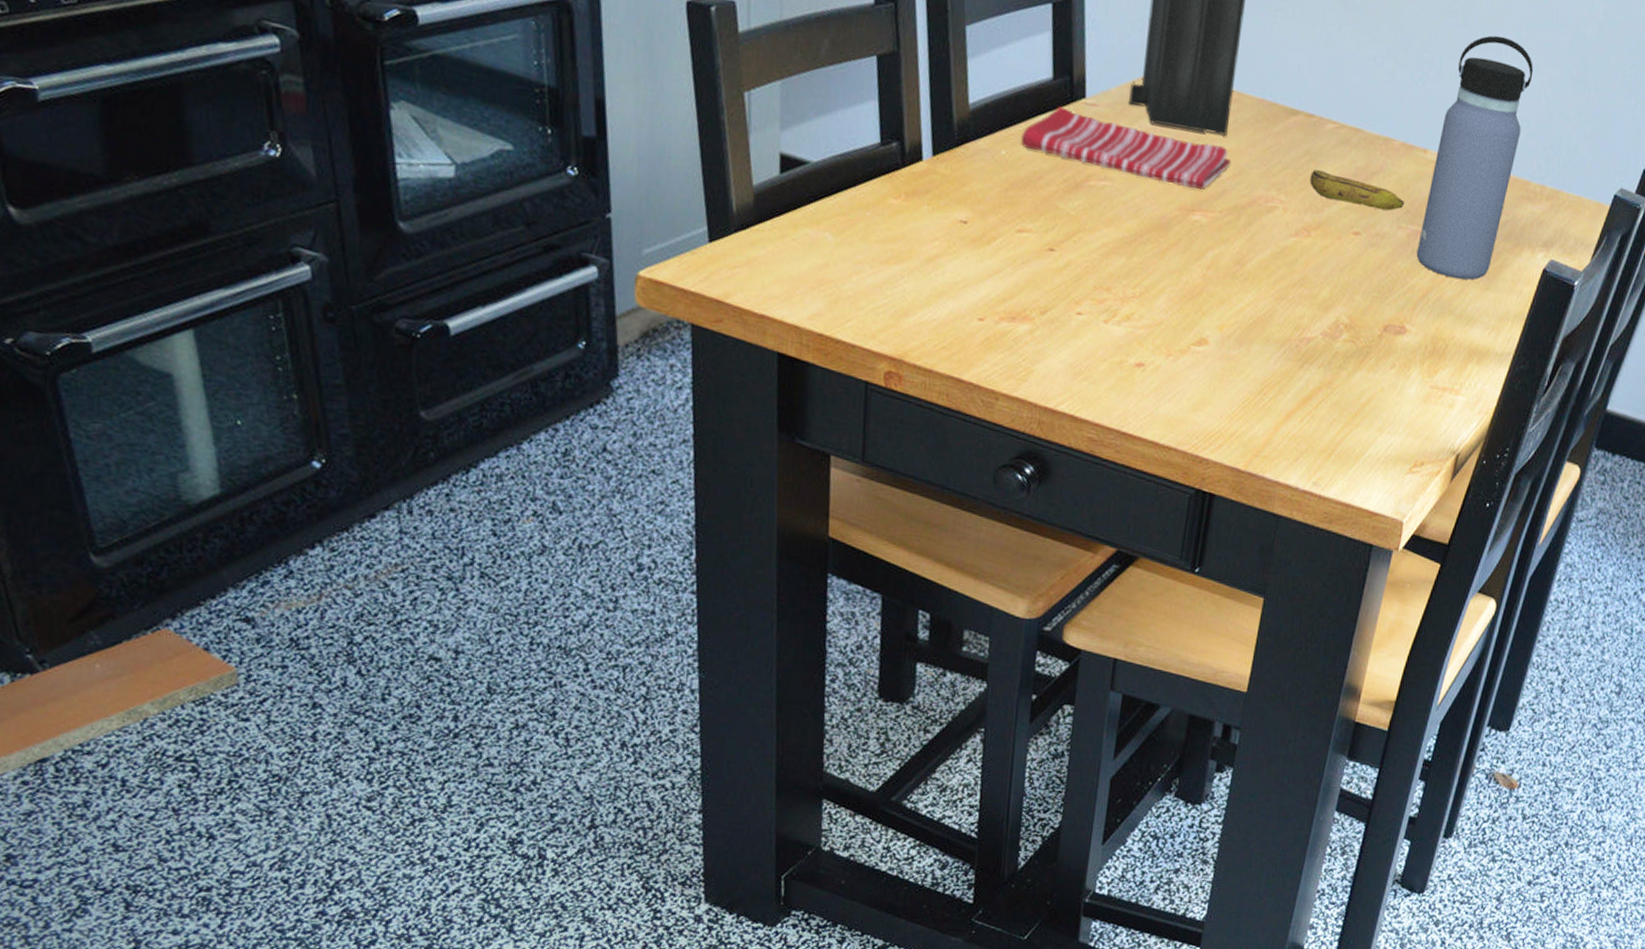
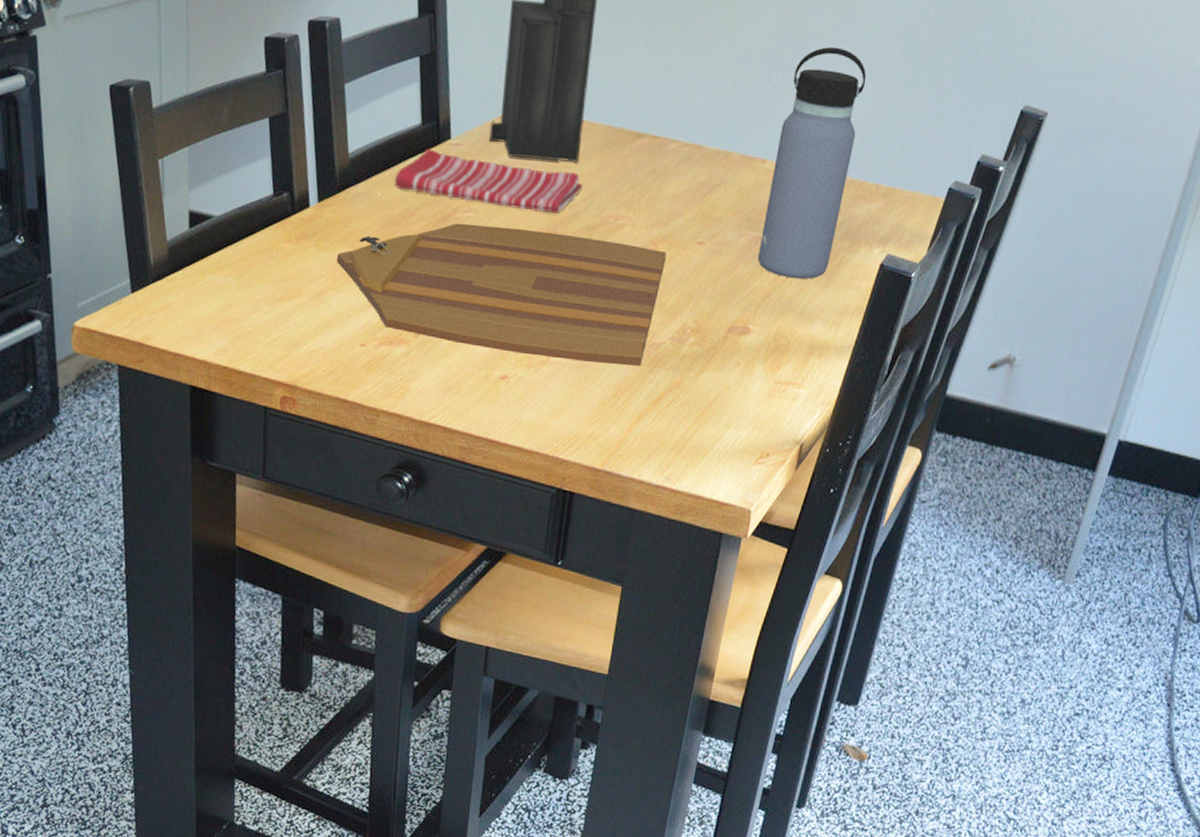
cutting board: none [953,191,1320,361] -> present [337,223,666,366]
banana: present [1310,169,1405,211] -> none [656,186,746,220]

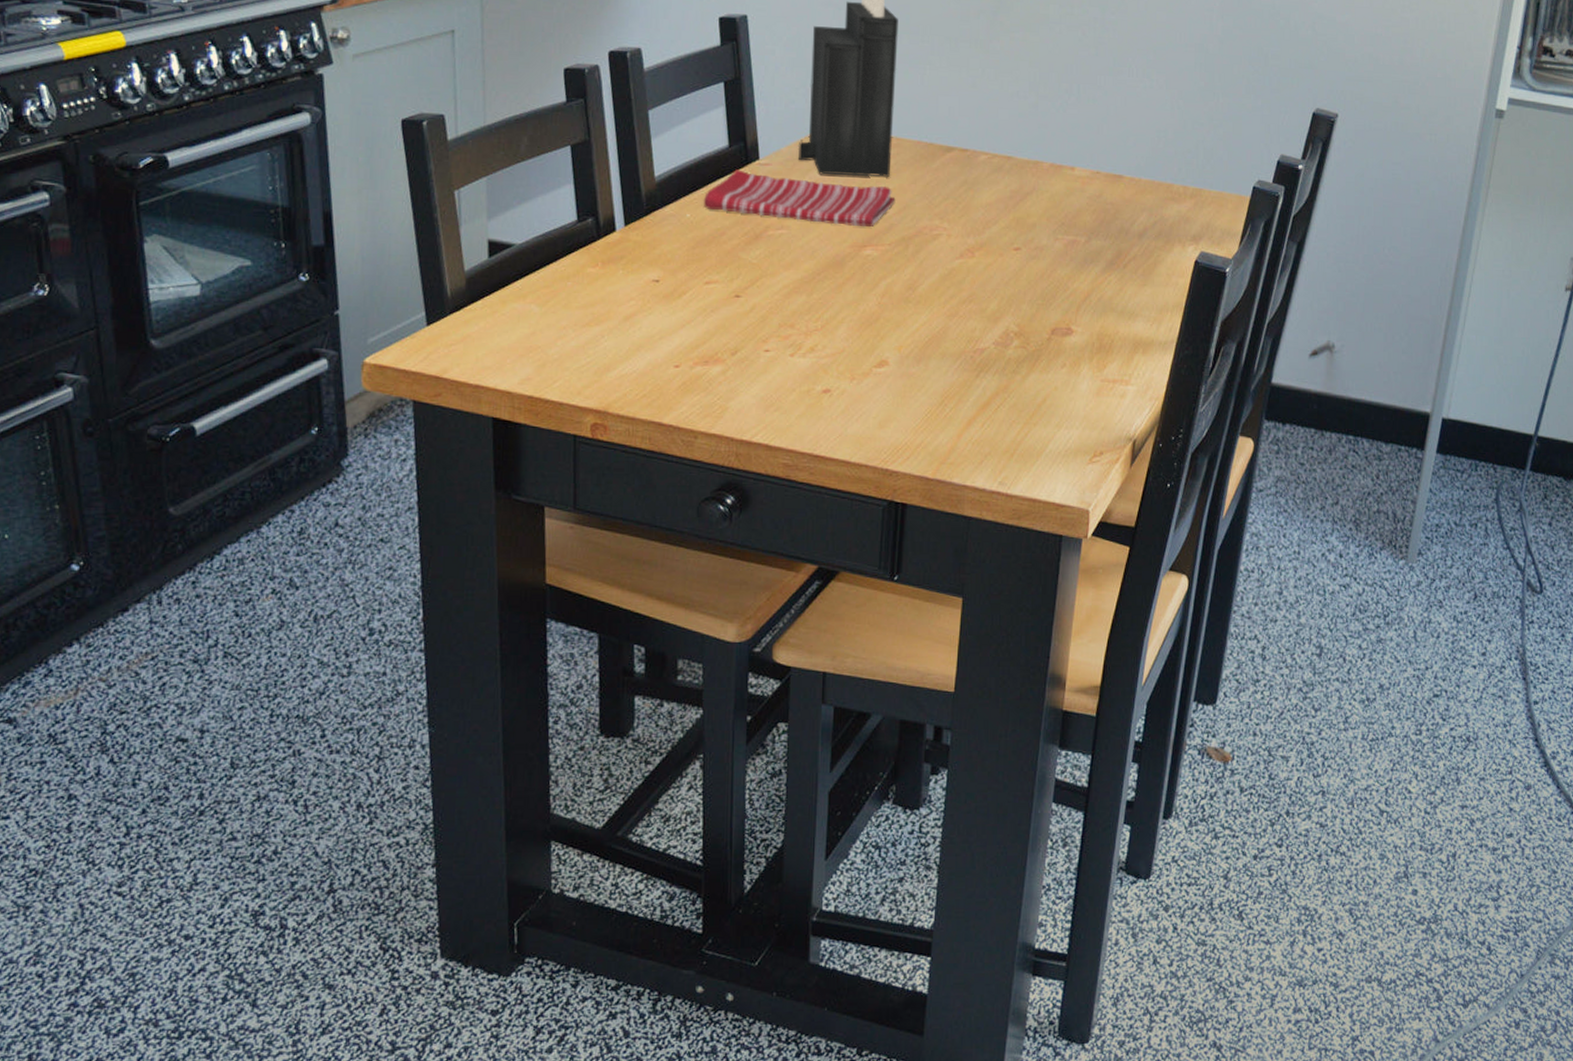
cutting board: present [337,223,666,366] -> none [647,240,983,372]
water bottle: present [758,46,867,279] -> none [1075,60,1164,279]

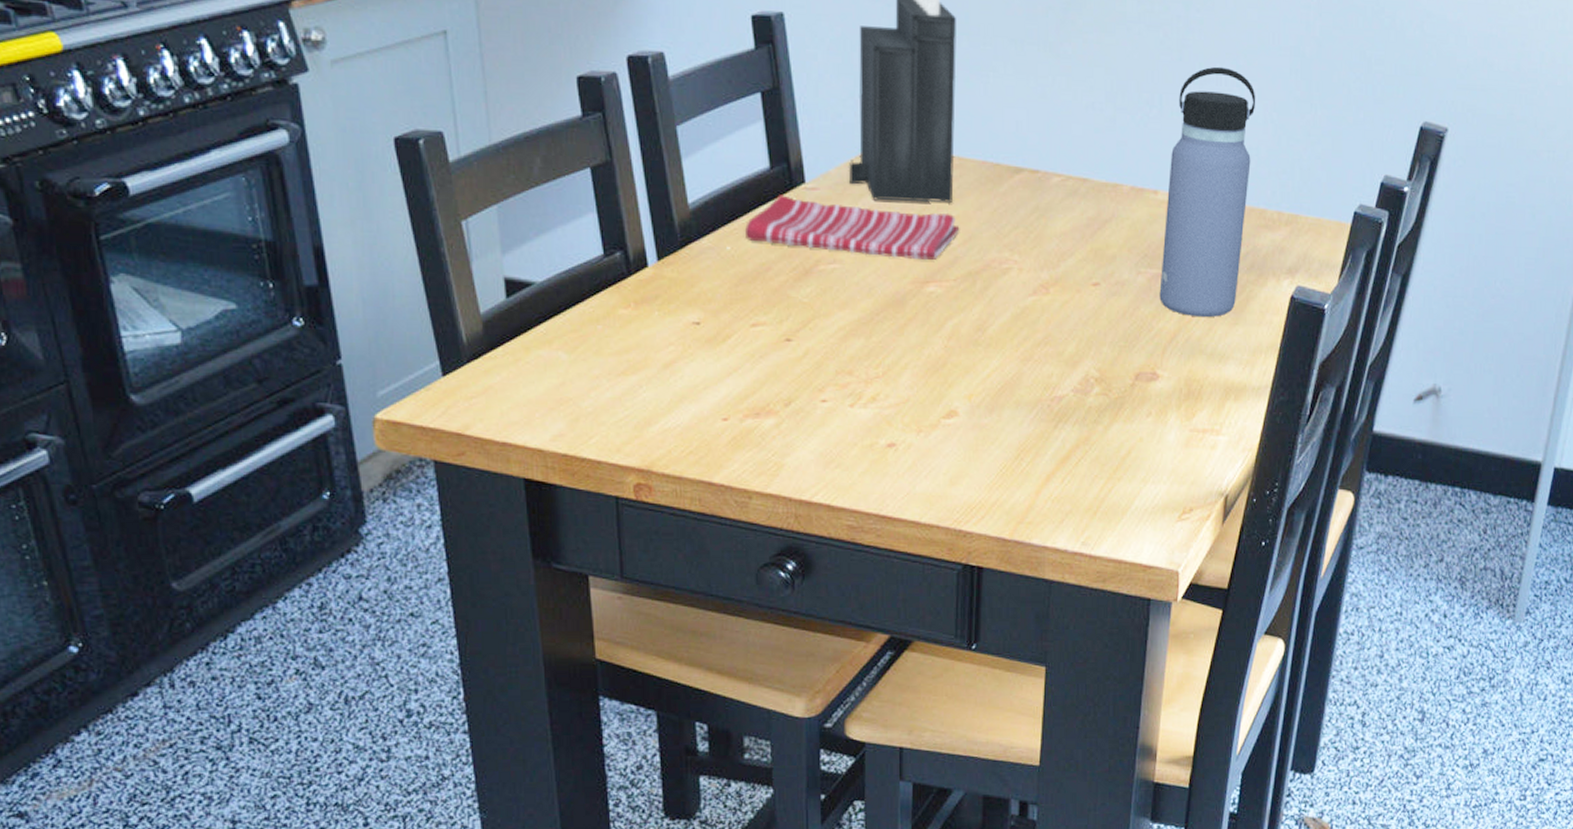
water bottle: none [1075,60,1164,279] -> present [1159,66,1256,318]

